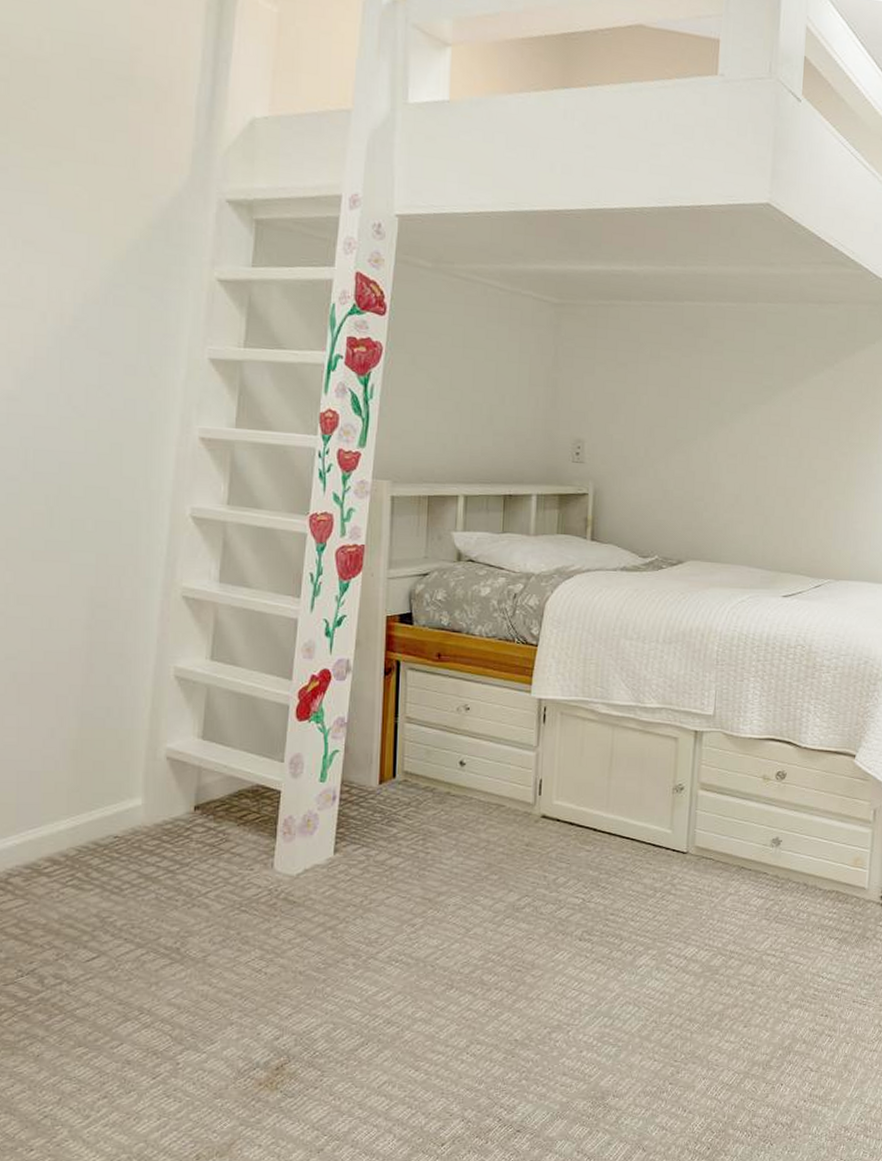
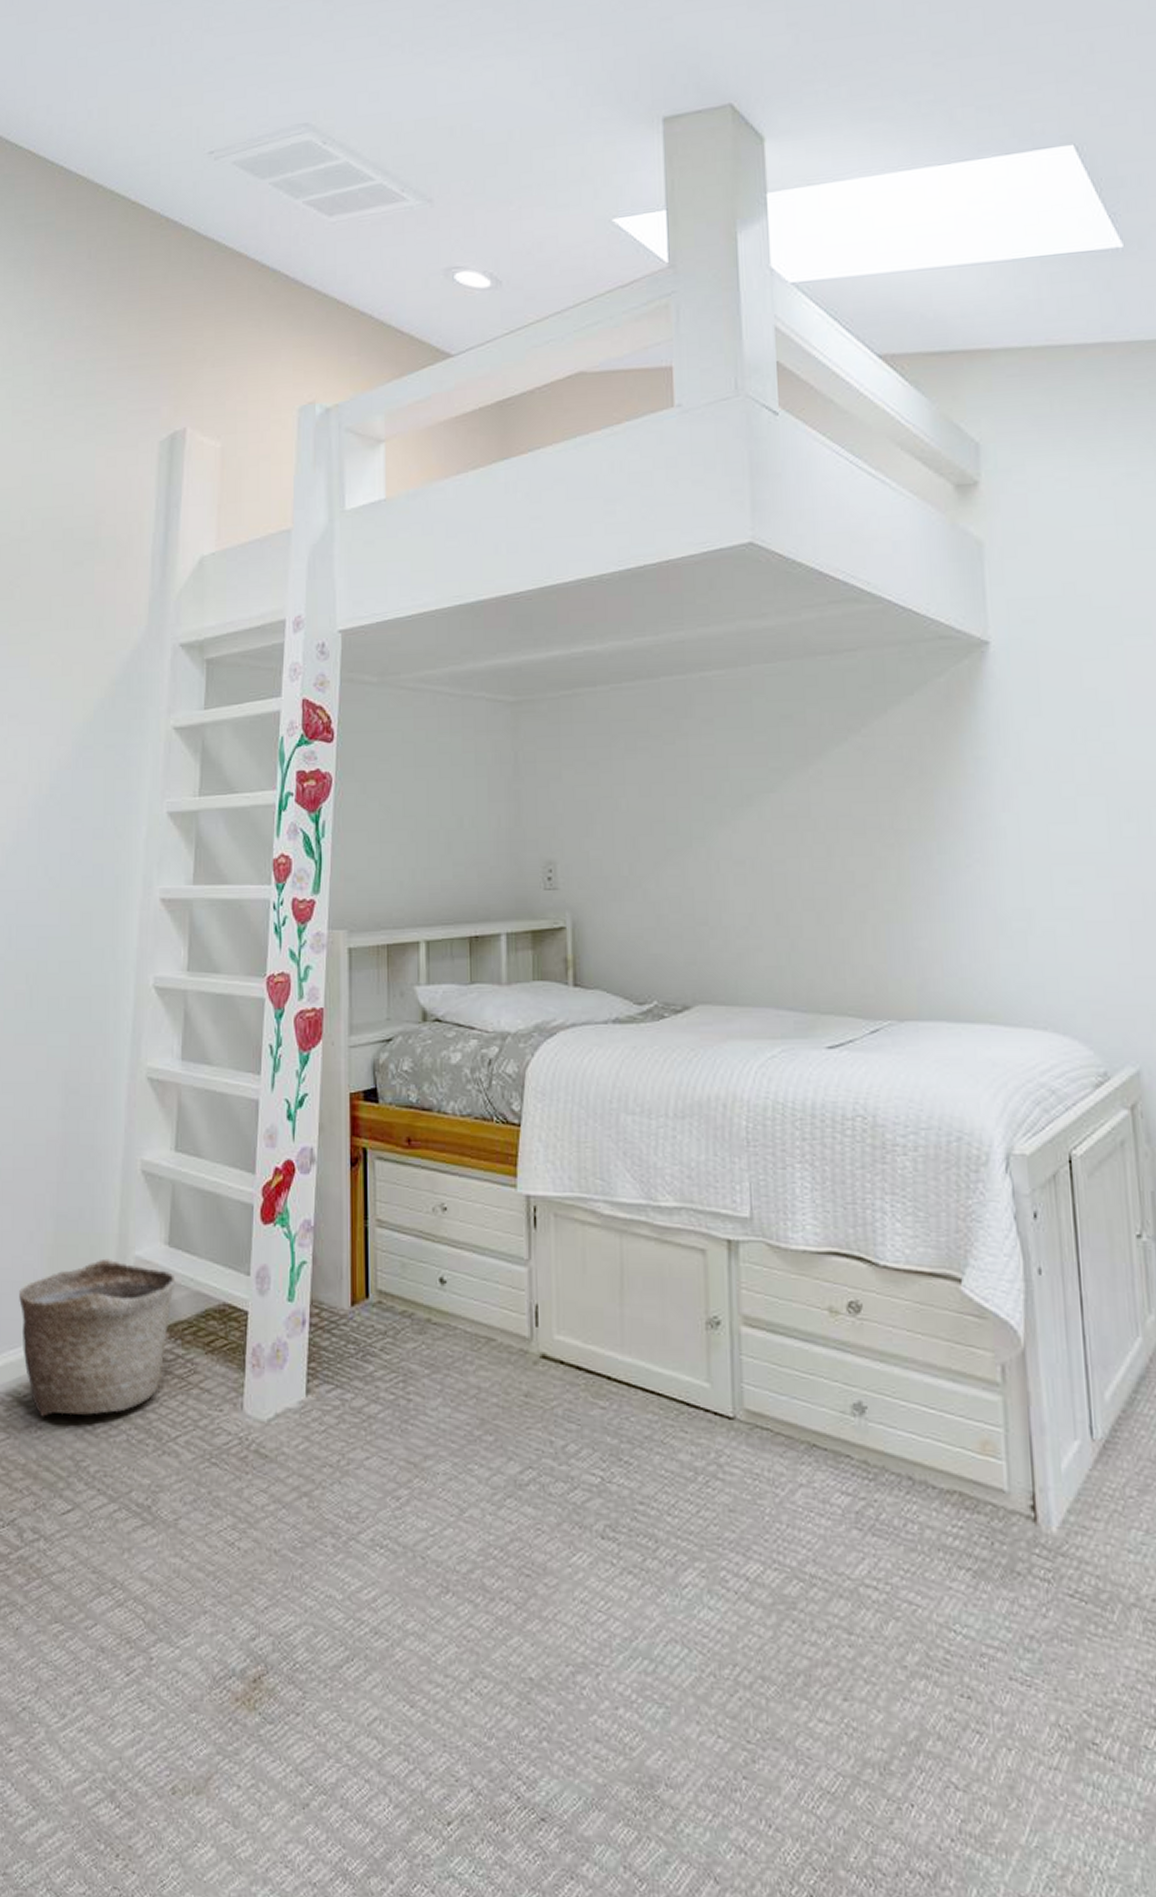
basket: none [39,750,209,884] -> present [19,1258,176,1417]

